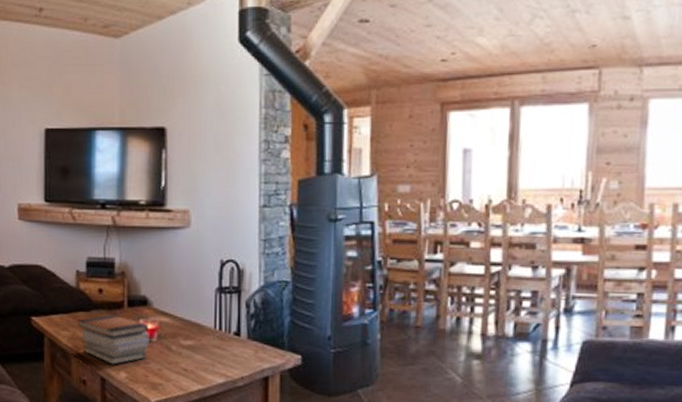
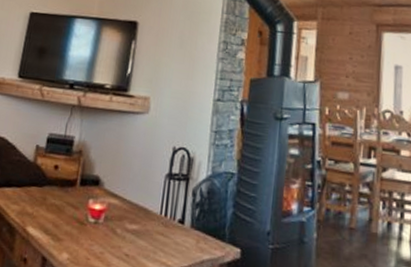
book stack: present [77,314,149,365] -> none [28,192,98,245]

